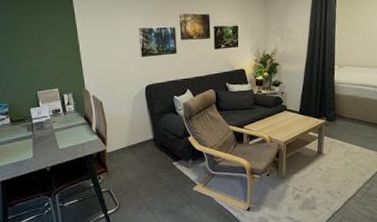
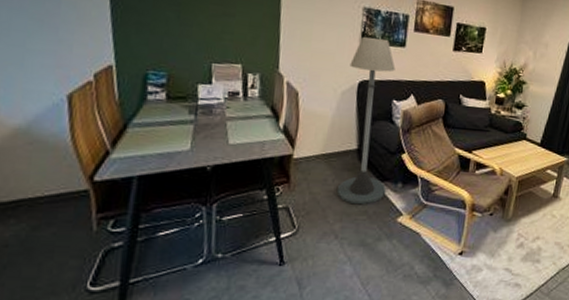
floor lamp: none [136,50,181,182] -> present [337,37,396,205]

